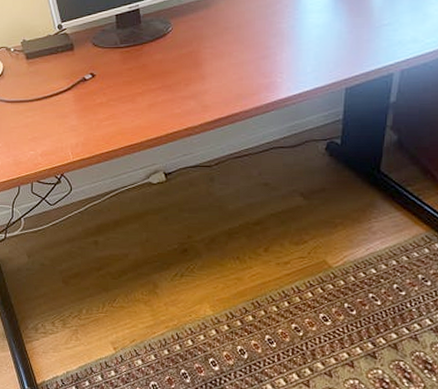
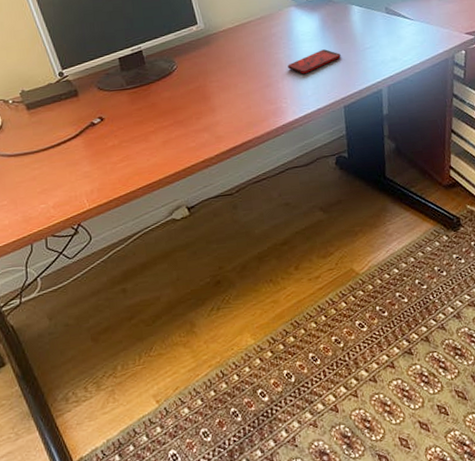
smartphone: none [289,22,352,48] -> present [288,49,341,74]

